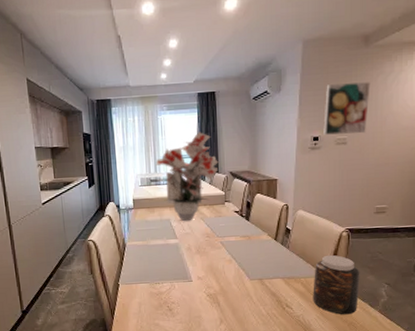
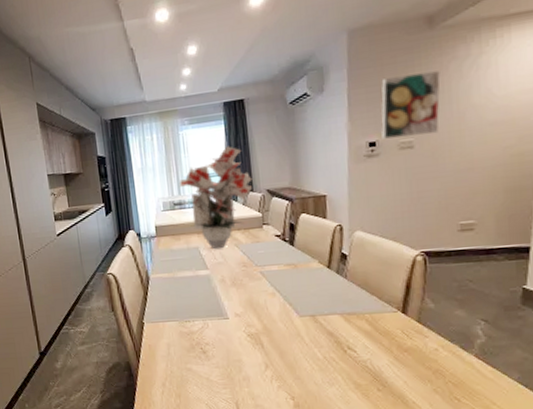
jar: present [313,255,360,315] -> none [381,284,446,360]

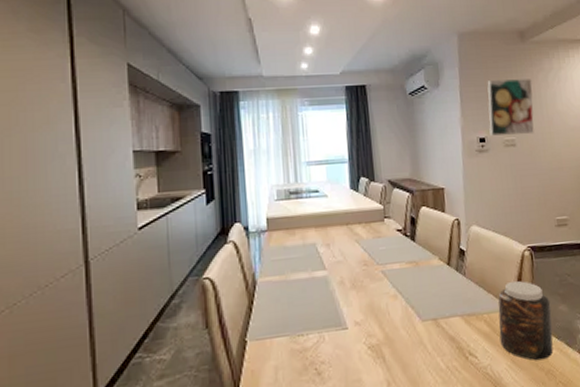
bouquet: present [179,146,253,250] -> none [296,132,375,246]
jar: none [381,284,446,360] -> present [498,280,553,361]

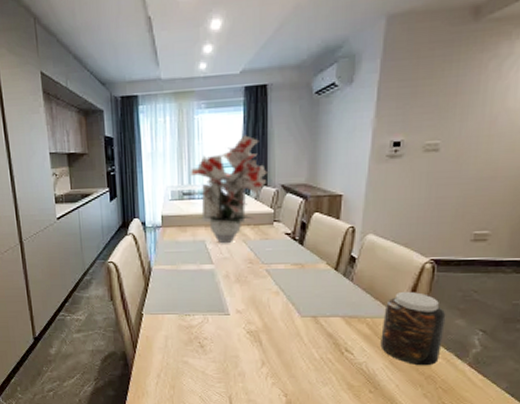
bouquet: none [296,132,375,246] -> present [189,135,268,244]
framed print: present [487,79,534,136] -> none [408,68,478,139]

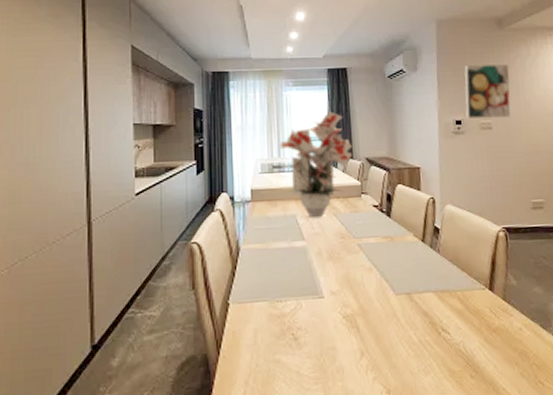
jar: present [380,291,446,366] -> none [471,260,527,341]
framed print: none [408,68,478,139] -> present [464,64,511,119]

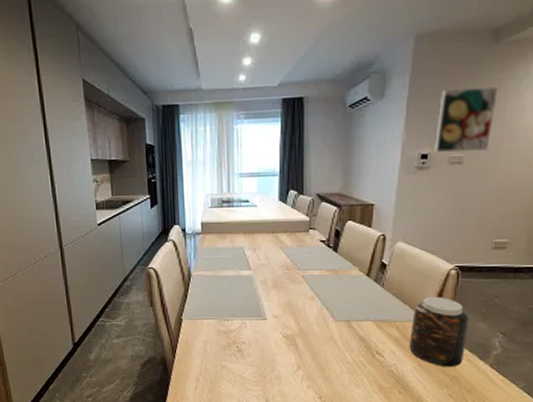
bouquet: present [279,111,353,218] -> none [229,145,304,251]
jar: none [471,260,527,341] -> present [409,296,470,367]

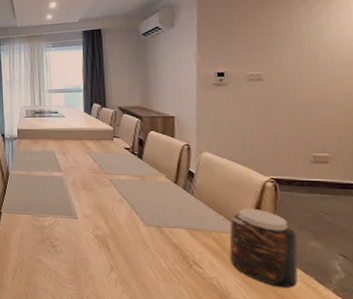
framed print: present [434,87,498,152] -> none [229,13,290,71]

